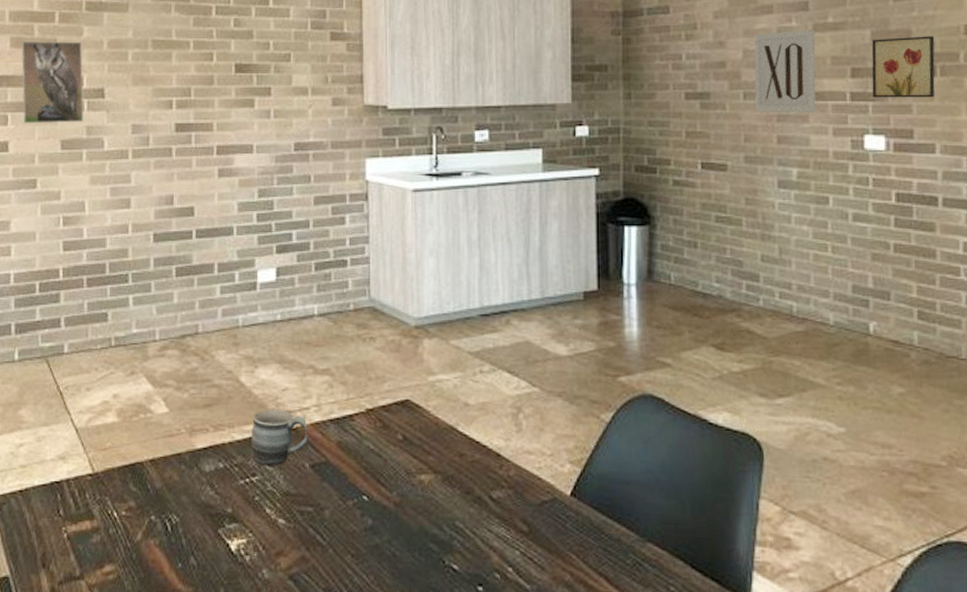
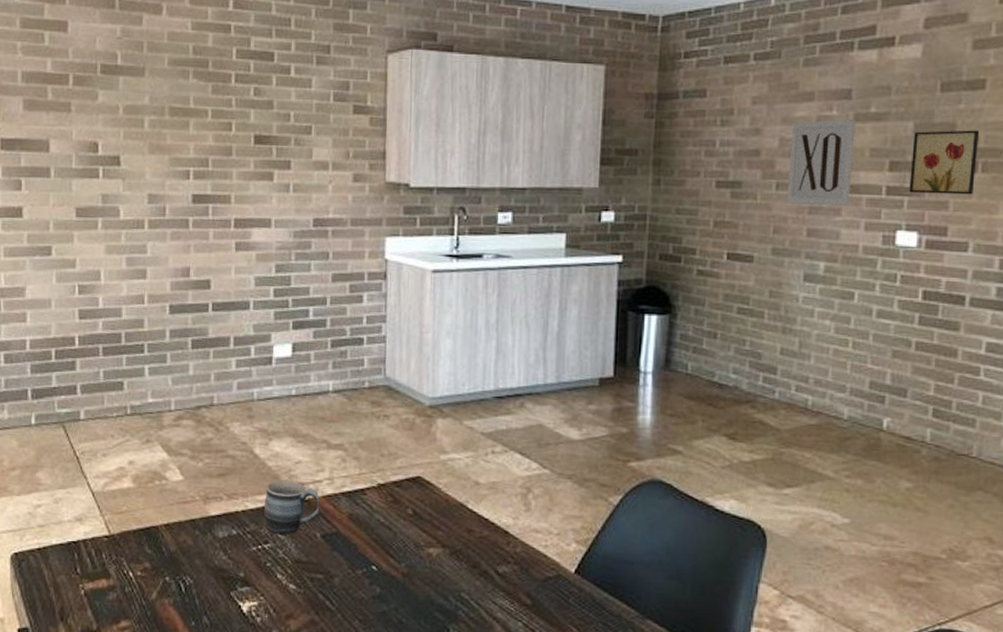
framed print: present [21,40,84,124] -> none [34,103,99,191]

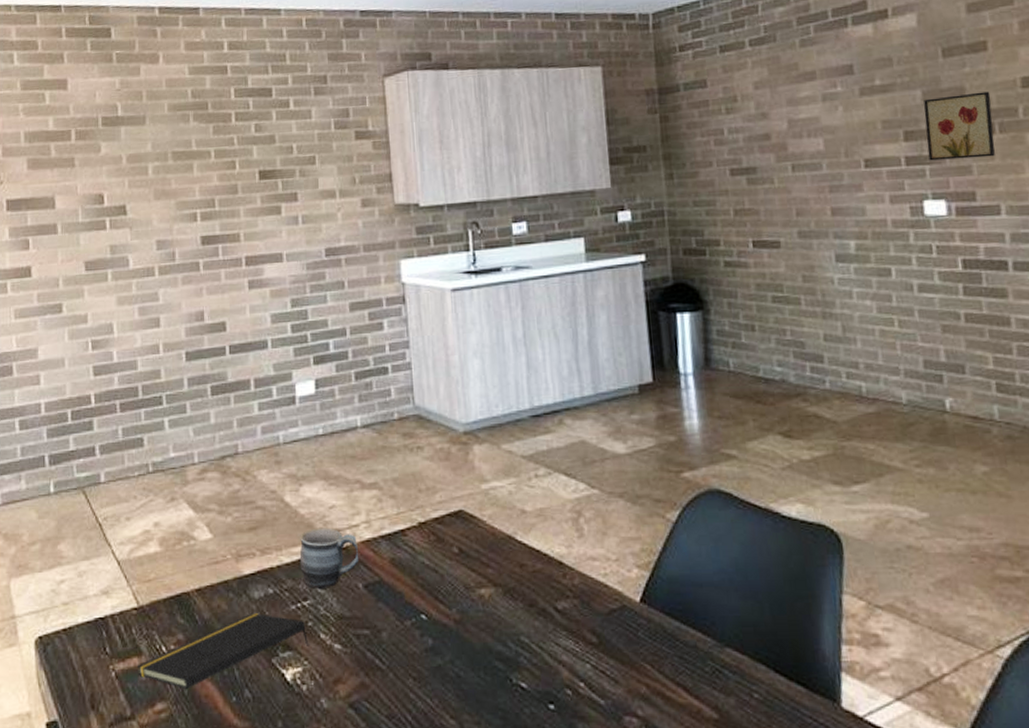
notepad: none [104,549,266,611] -> present [136,612,309,689]
wall art: present [787,119,856,206] -> none [798,93,870,184]

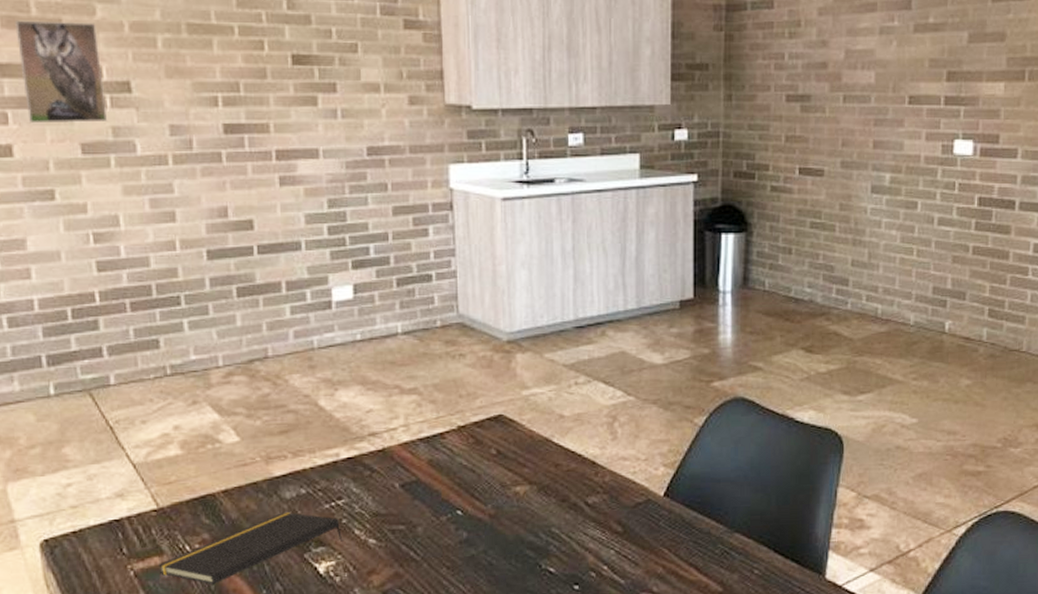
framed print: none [39,158,107,247] -> present [15,20,108,124]
mug: present [299,528,360,590] -> none [334,431,397,490]
wall art: present [924,91,995,161] -> none [965,39,1027,103]

